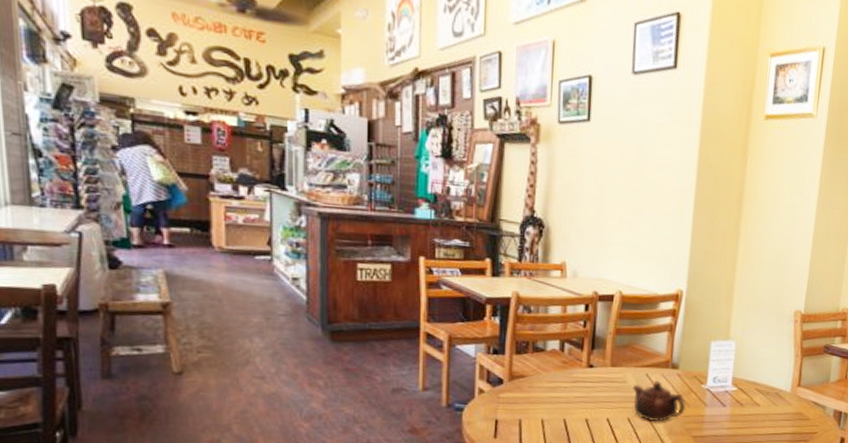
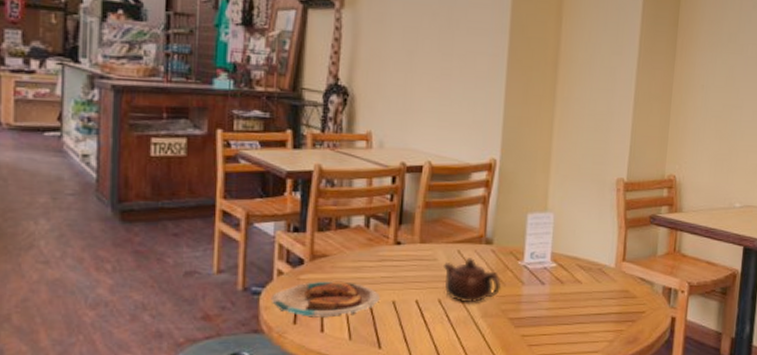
plate: none [473,399,575,433] -> present [271,281,381,318]

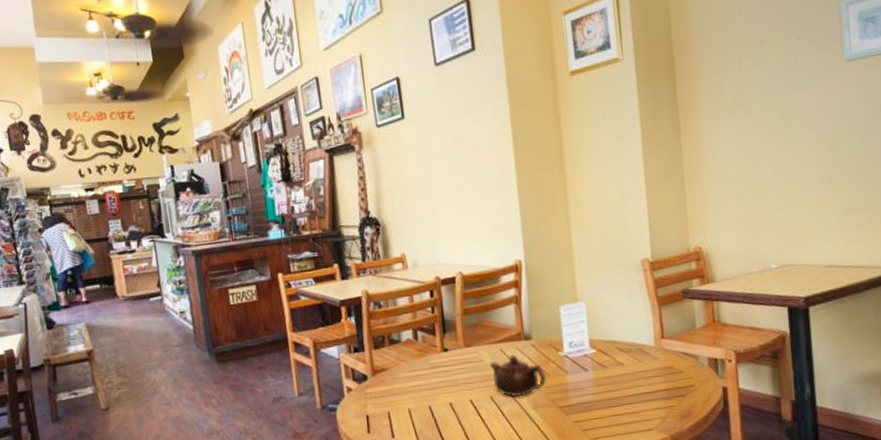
plate: present [271,281,381,318] -> none [345,390,439,426]

